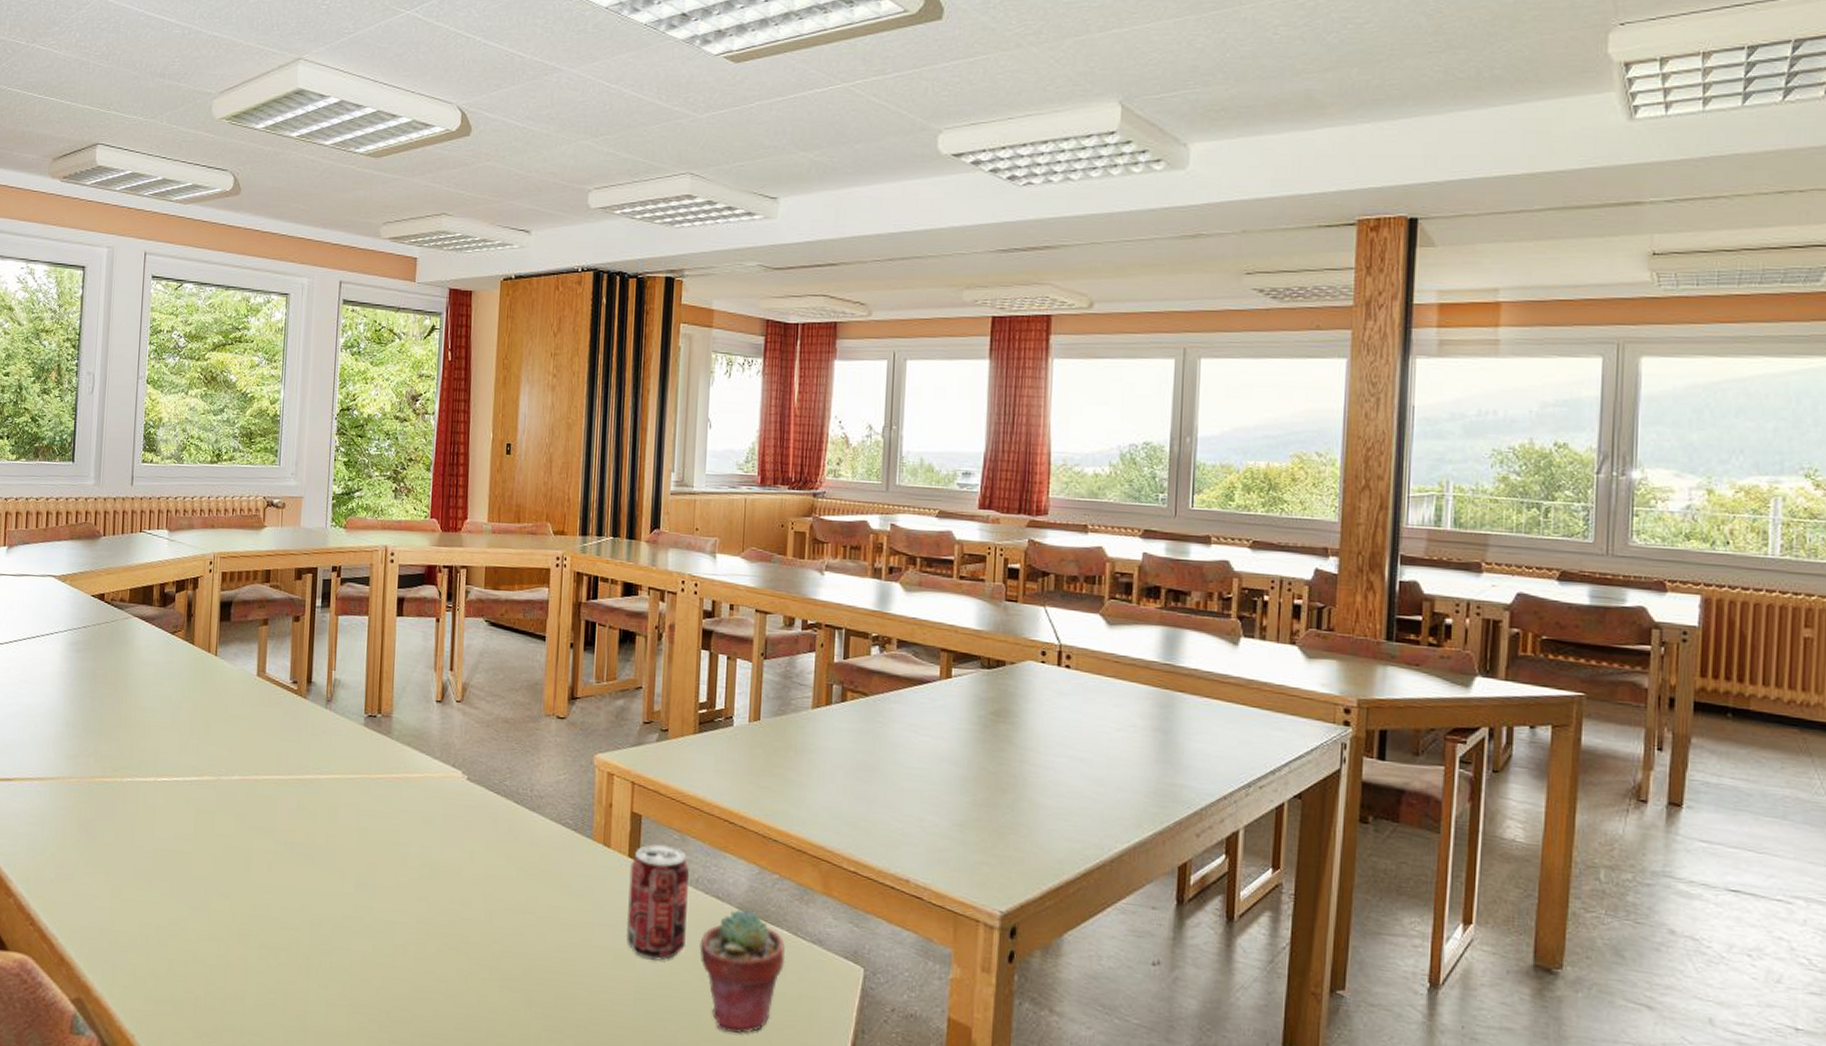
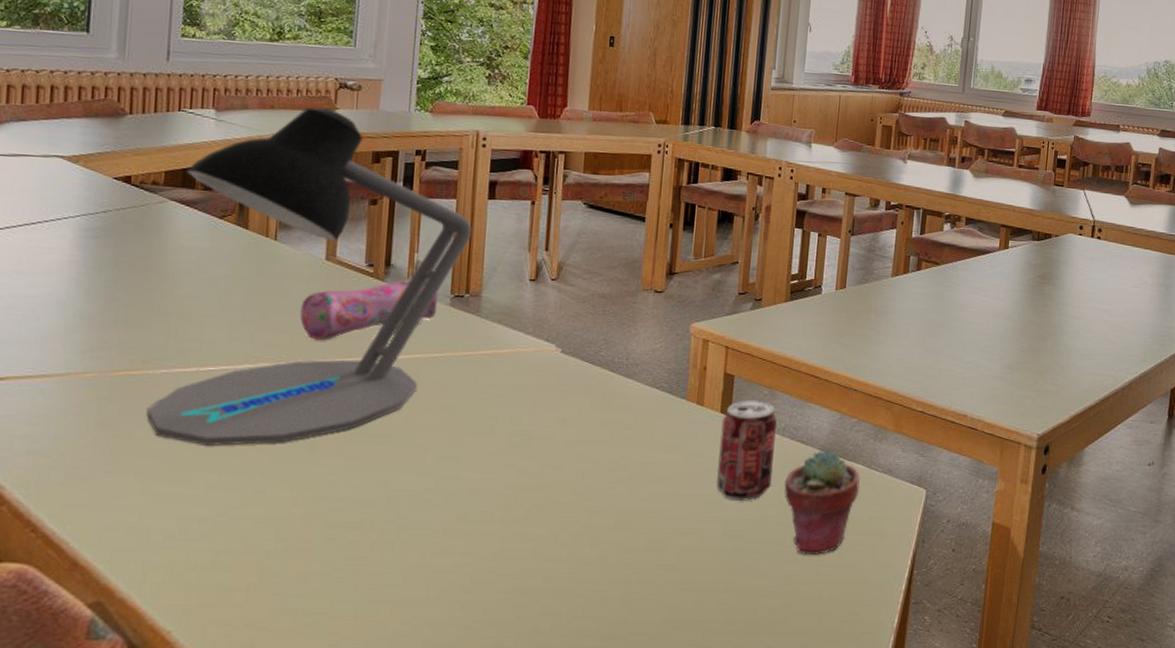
desk lamp: none [115,525,383,857] -> present [146,107,472,446]
pencil case: none [236,695,354,756] -> present [300,277,439,341]

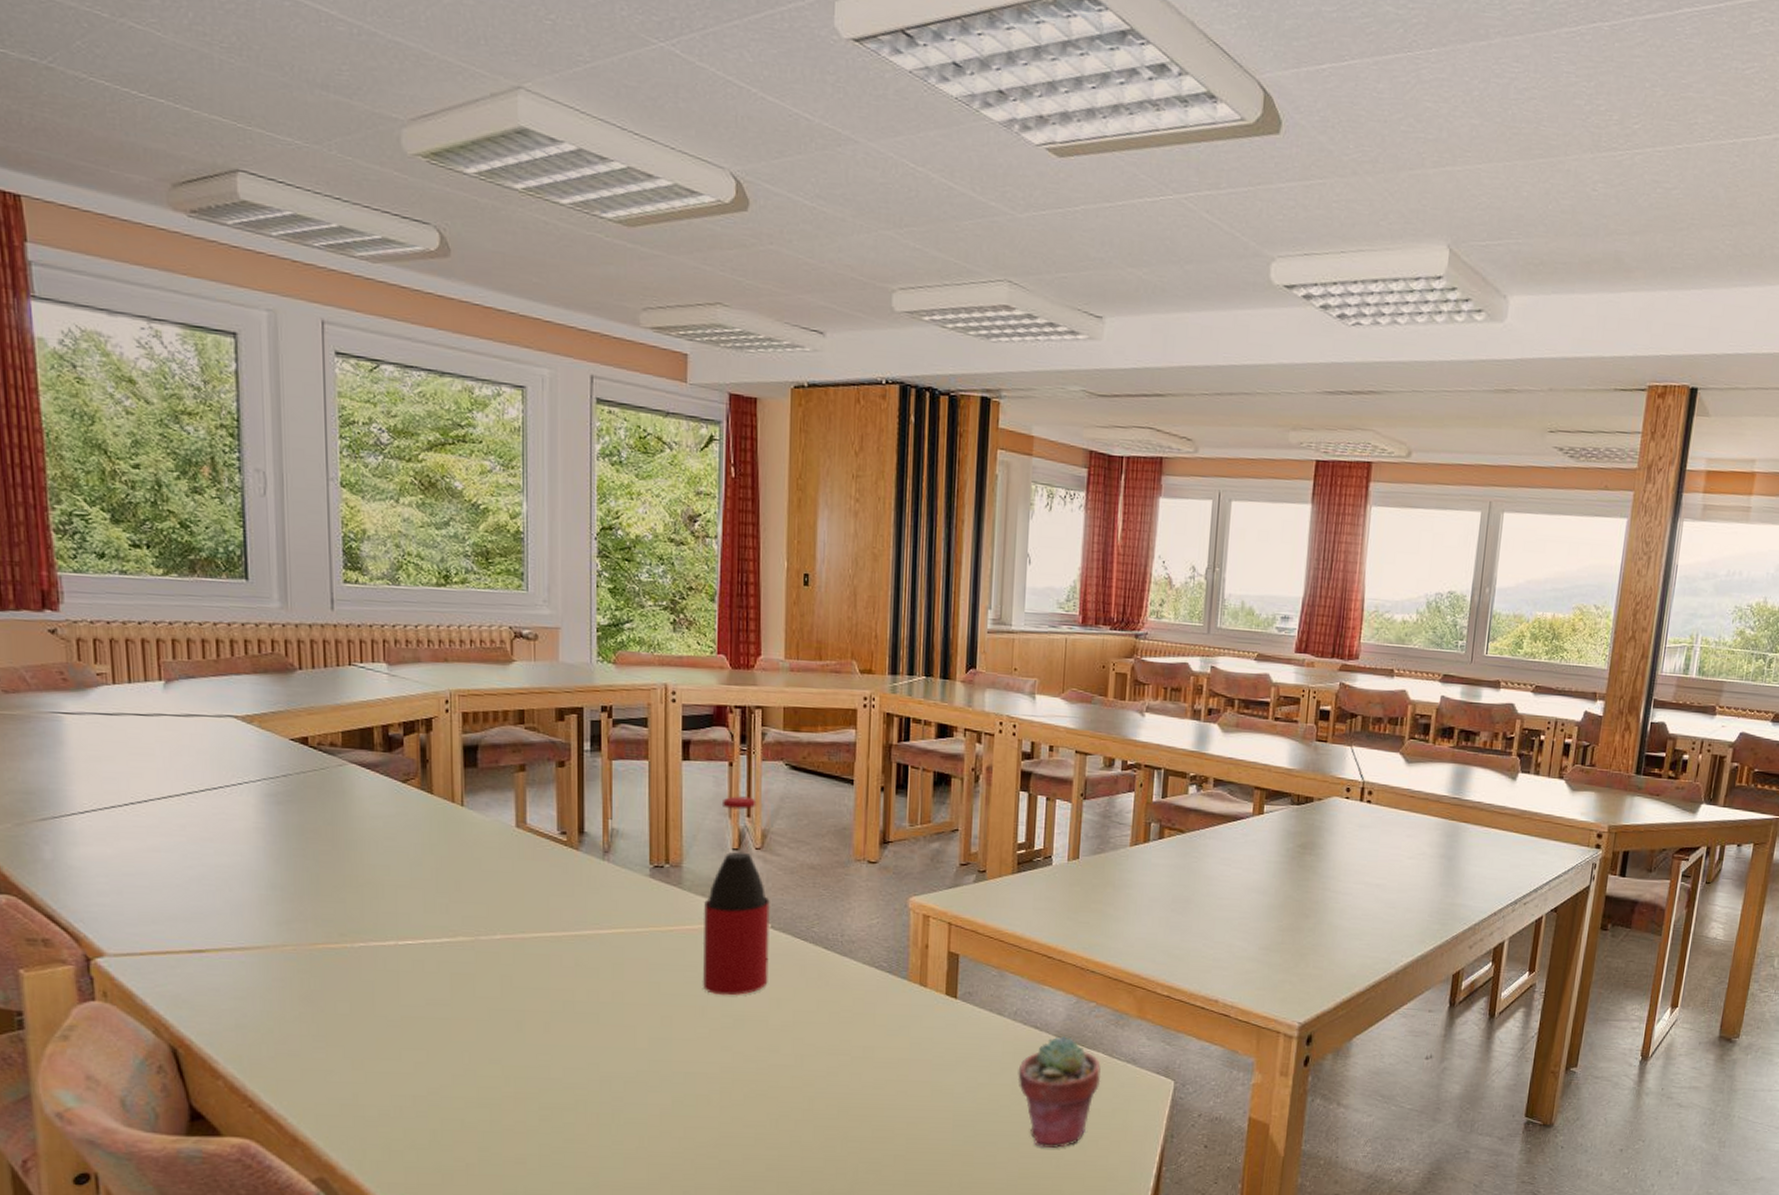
desk lamp: present [146,107,472,446] -> none [349,659,667,1023]
pencil case: present [300,277,439,341] -> none [494,846,637,914]
bottle: none [493,232,562,416] -> present [702,796,770,996]
beverage can: present [715,399,777,501] -> none [943,981,1007,1089]

